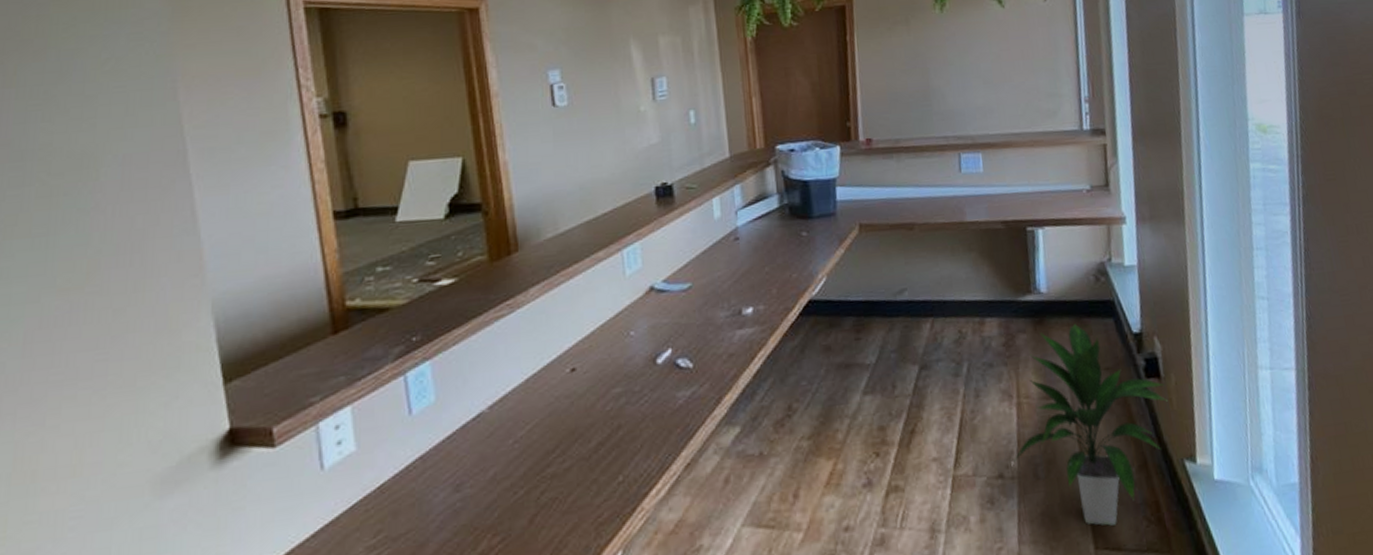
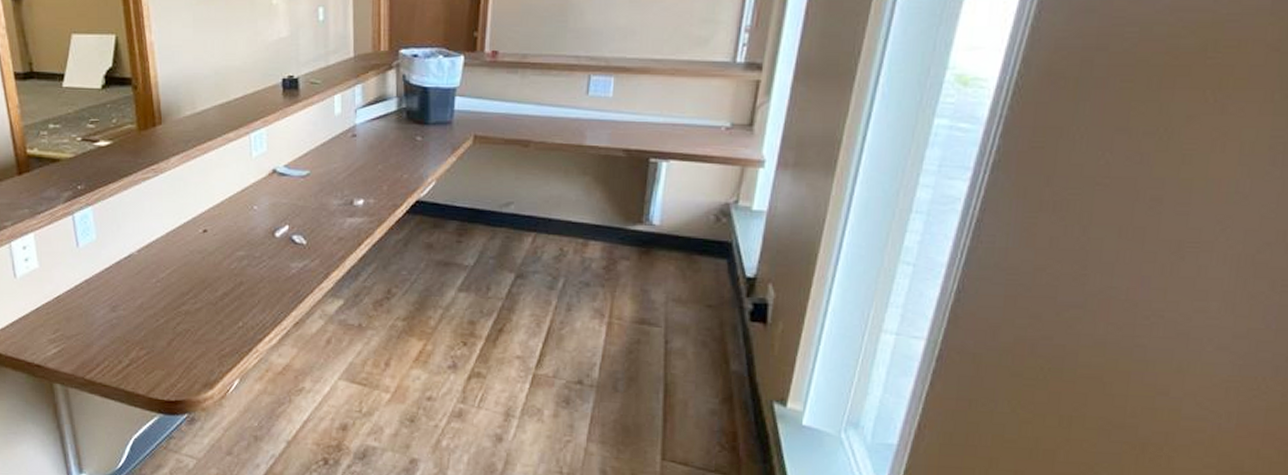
indoor plant: present [1014,324,1168,526] -> none [595,259,770,444]

